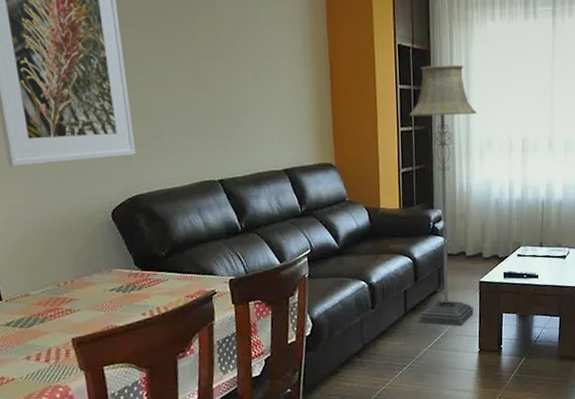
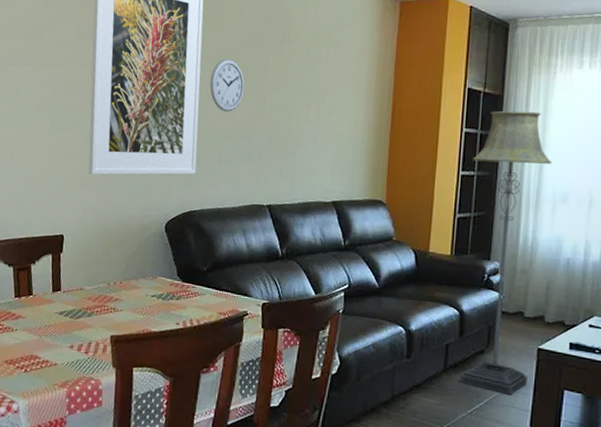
wall clock: none [134,23,175,83] -> present [210,59,245,112]

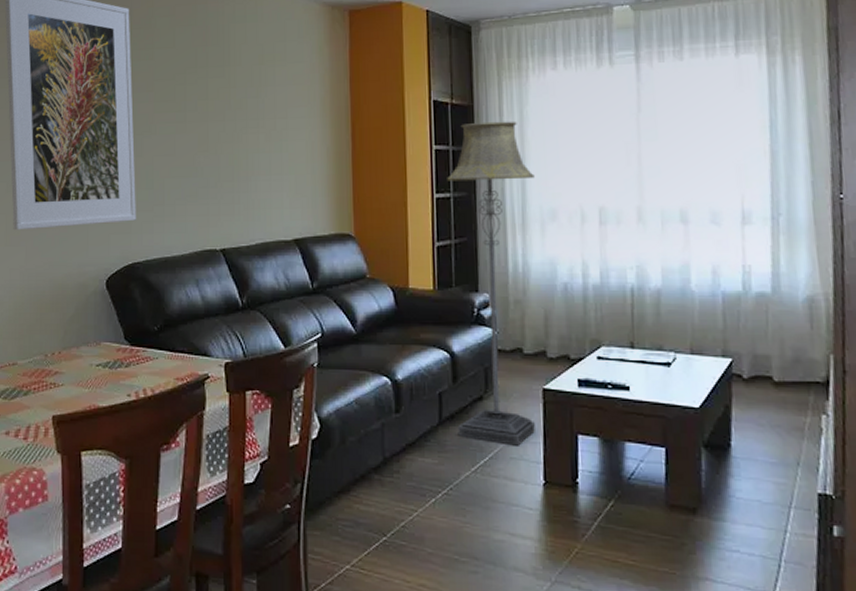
wall clock: present [210,59,245,112] -> none [144,87,184,147]

